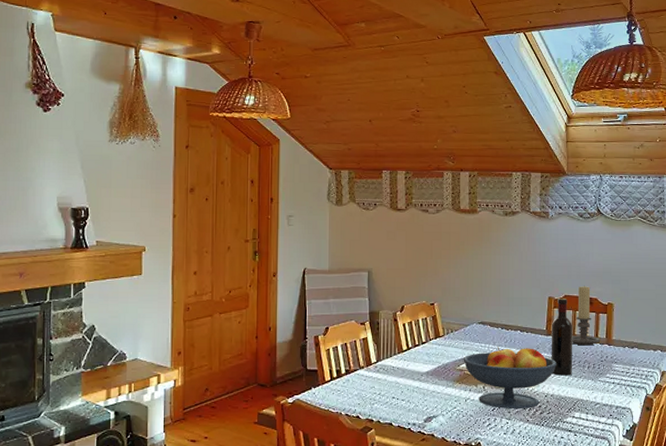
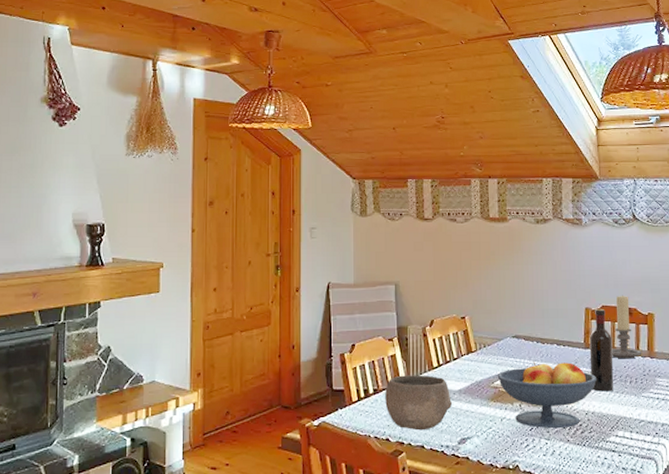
bowl: none [356,357,420,409] -> present [385,375,453,431]

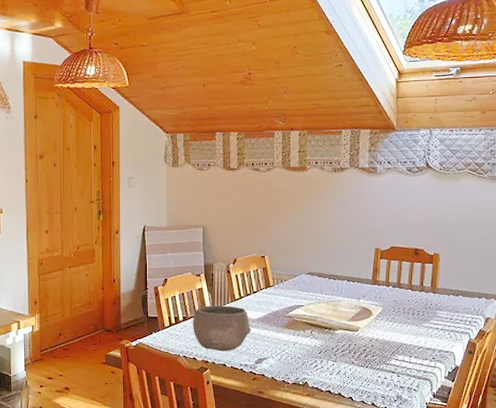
fruit bowl: present [497,360,597,429] -> none [292,294,382,353]
wine bottle: present [589,308,614,392] -> none [376,249,399,322]
candle holder: present [612,295,642,359] -> none [397,237,426,294]

